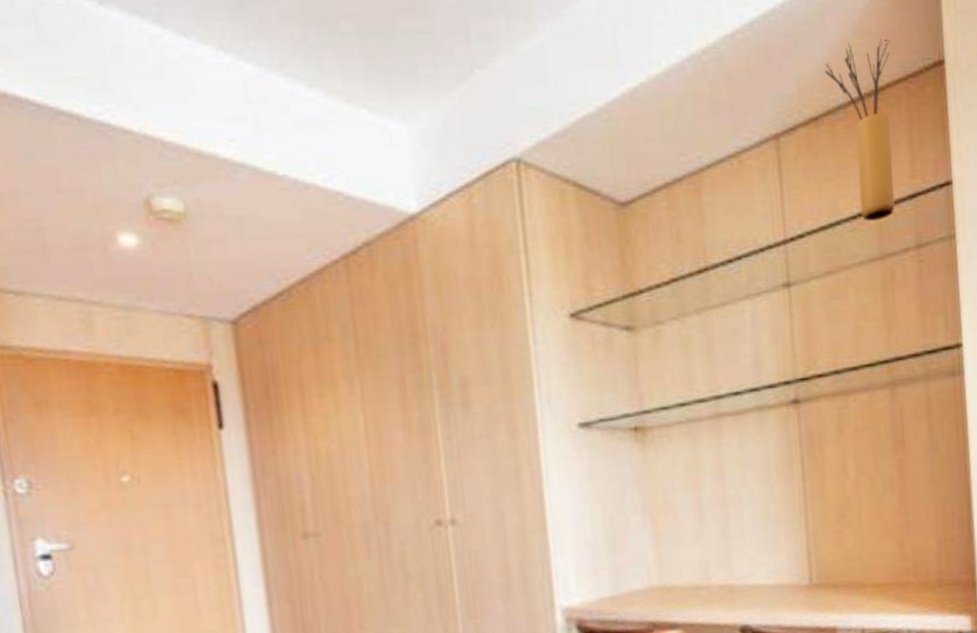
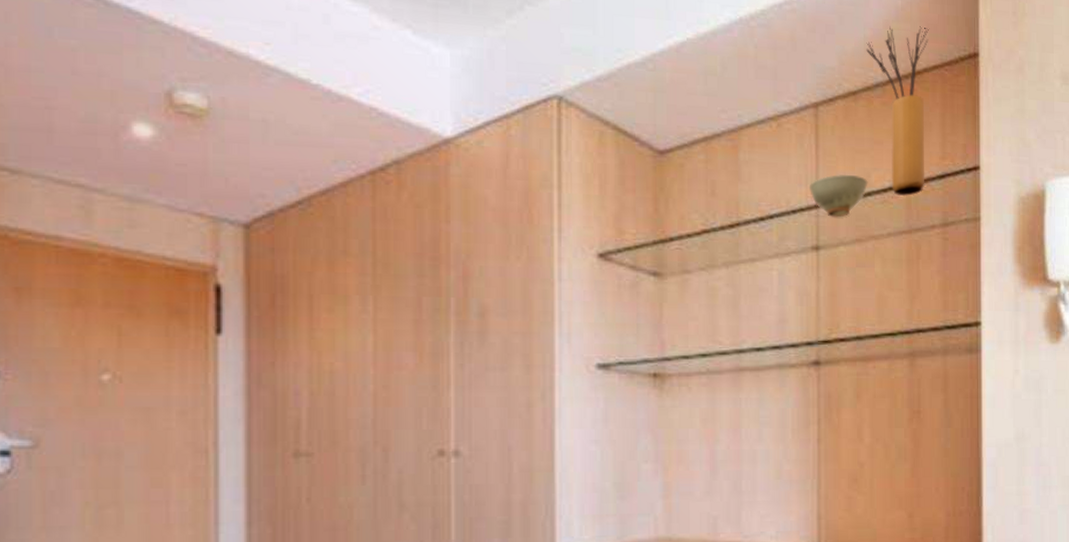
bowl: none [775,205,836,252] -> present [808,175,868,218]

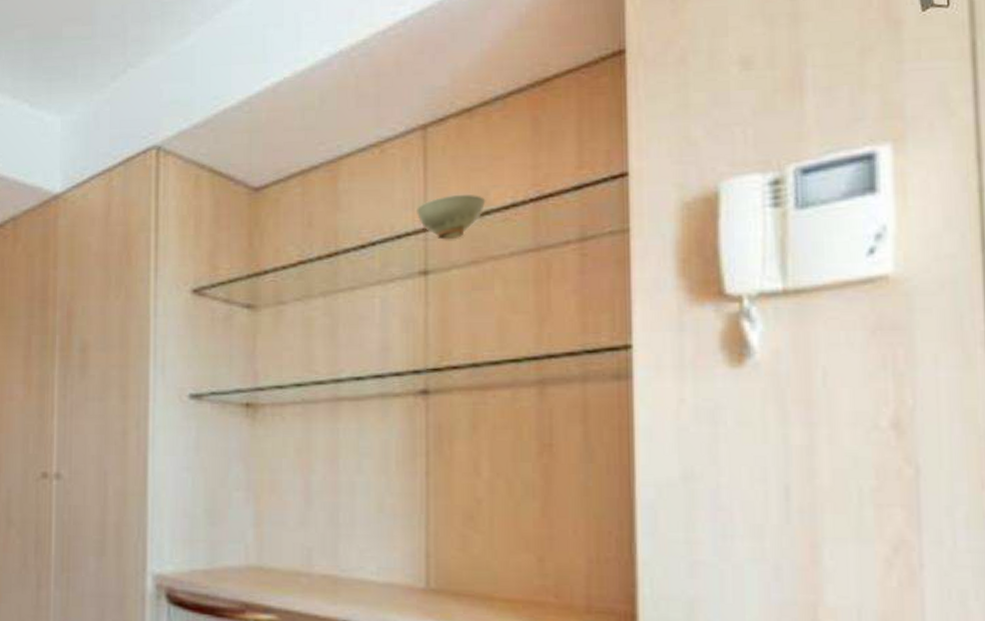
vase: present [866,26,930,197] -> none [483,31,562,213]

